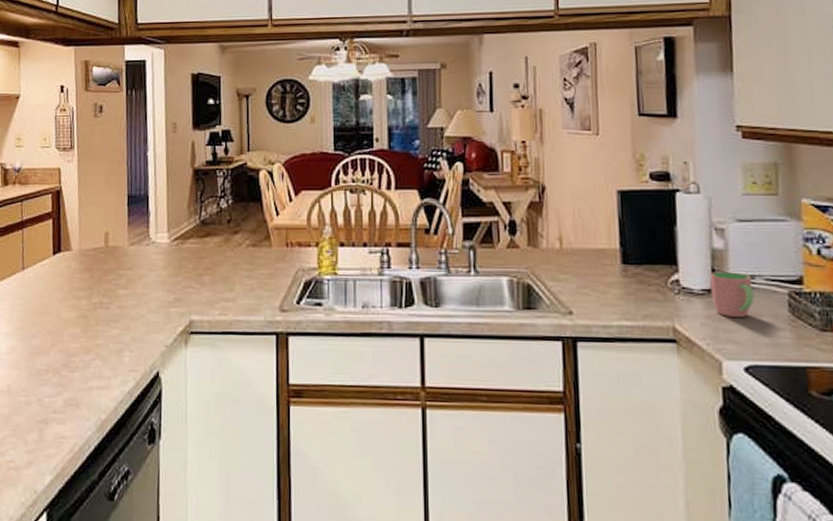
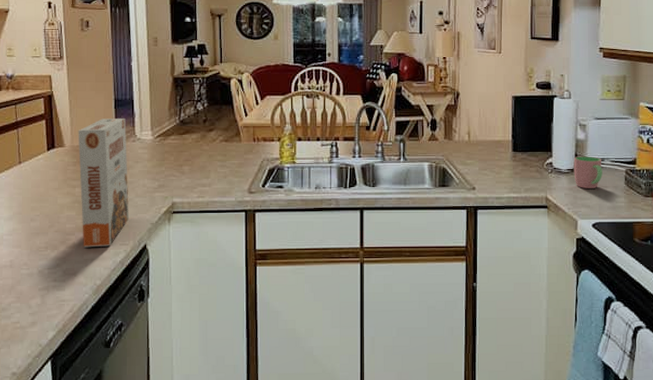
cereal box: none [86,218,141,373] -> present [78,119,130,248]

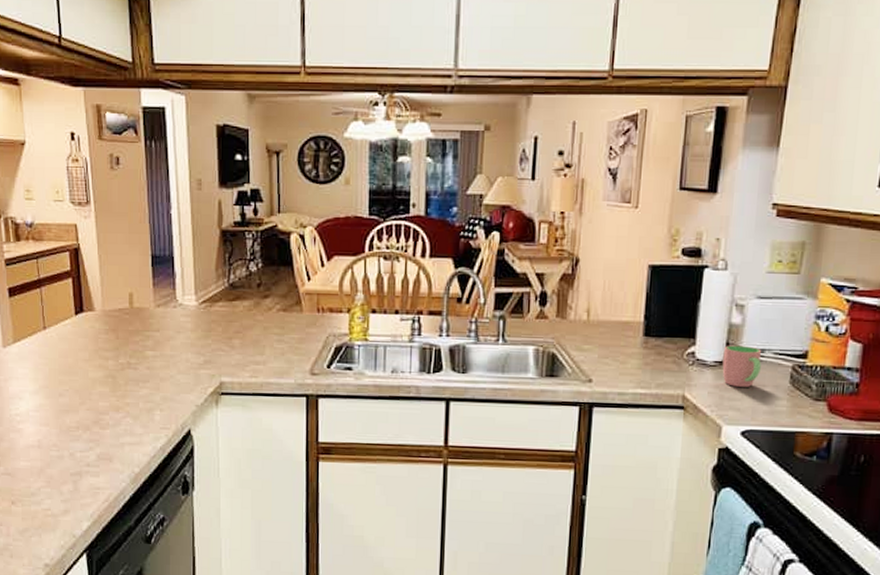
cereal box: present [78,119,130,248] -> none [109,278,171,430]

